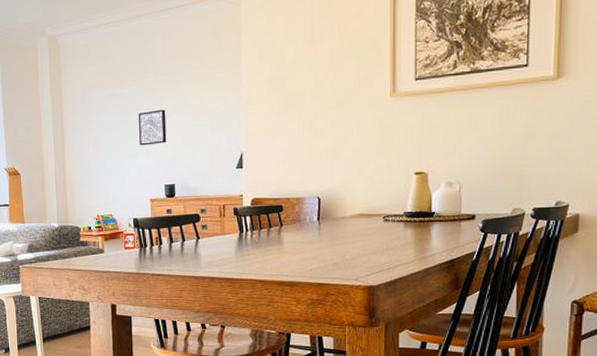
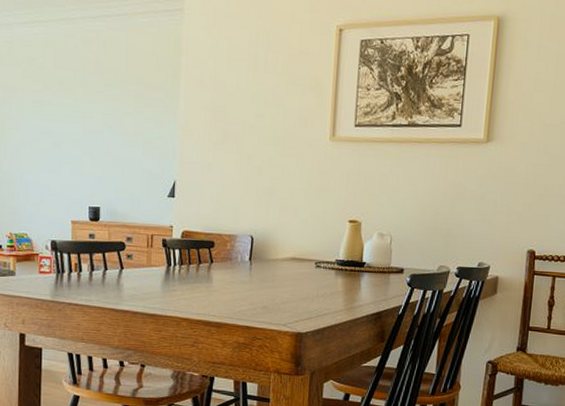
wall art: present [139,109,167,146] -> none [64,124,95,162]

